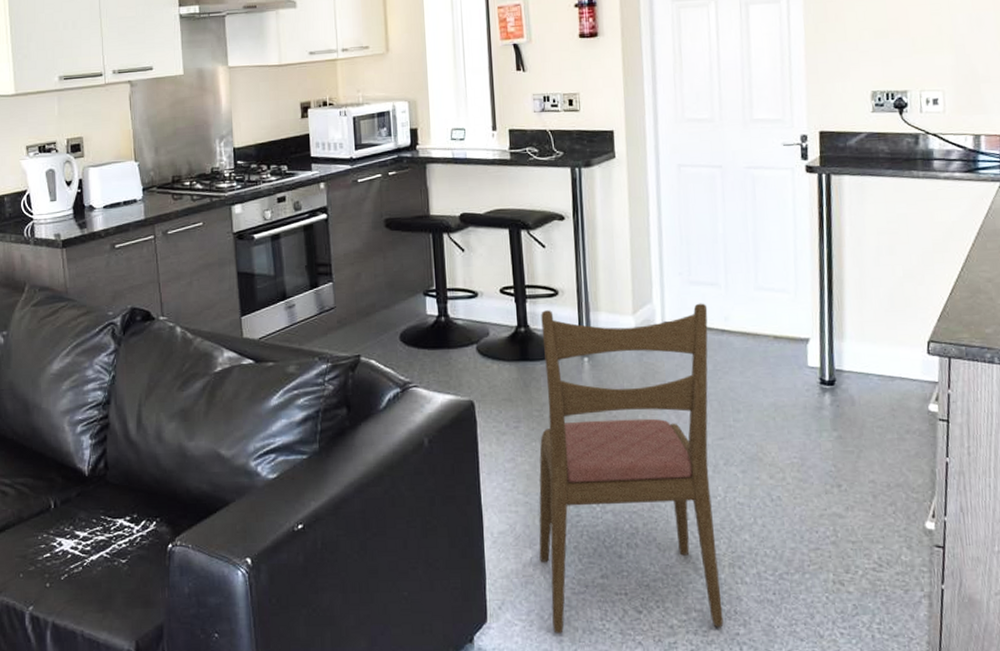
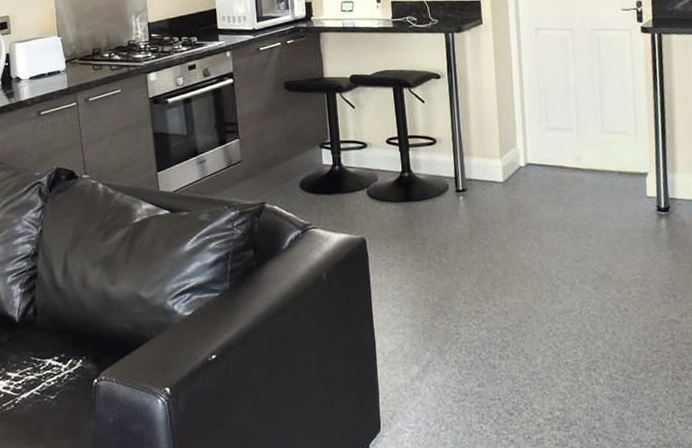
dining chair: present [539,303,724,634] -> none [422,146,582,438]

